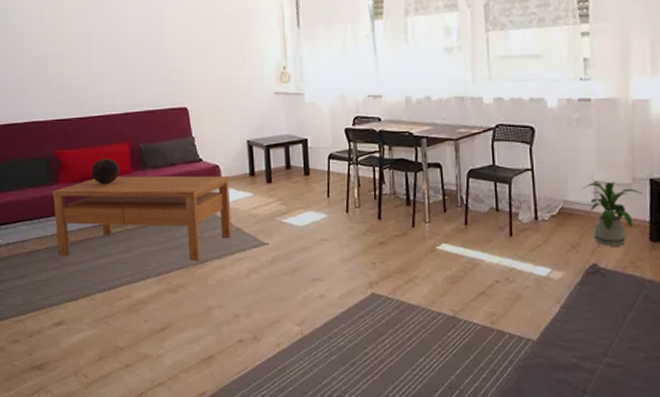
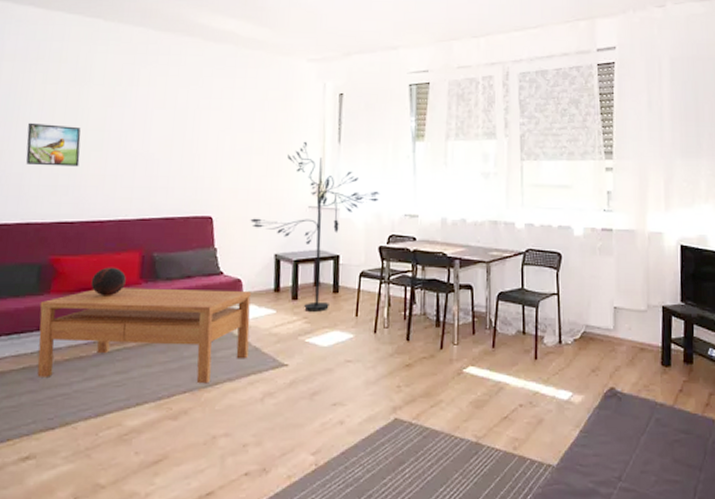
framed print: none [22,30,68,70] -> present [25,122,81,167]
floor lamp: none [222,28,342,194] -> present [250,141,380,312]
house plant: present [582,182,643,246] -> none [603,308,656,370]

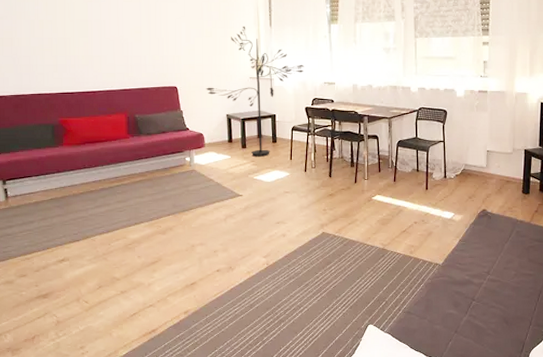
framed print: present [25,122,81,167] -> none [29,15,72,50]
coffee table: present [37,288,251,384] -> none [57,141,212,209]
decorative sphere: present [91,267,126,296] -> none [92,126,117,147]

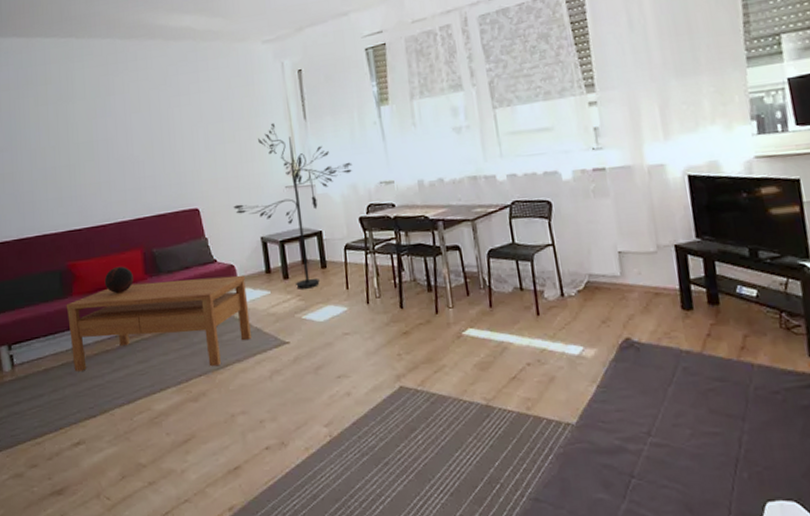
coffee table: none [57,141,212,209] -> present [66,275,251,372]
decorative sphere: none [92,126,117,147] -> present [104,266,133,294]

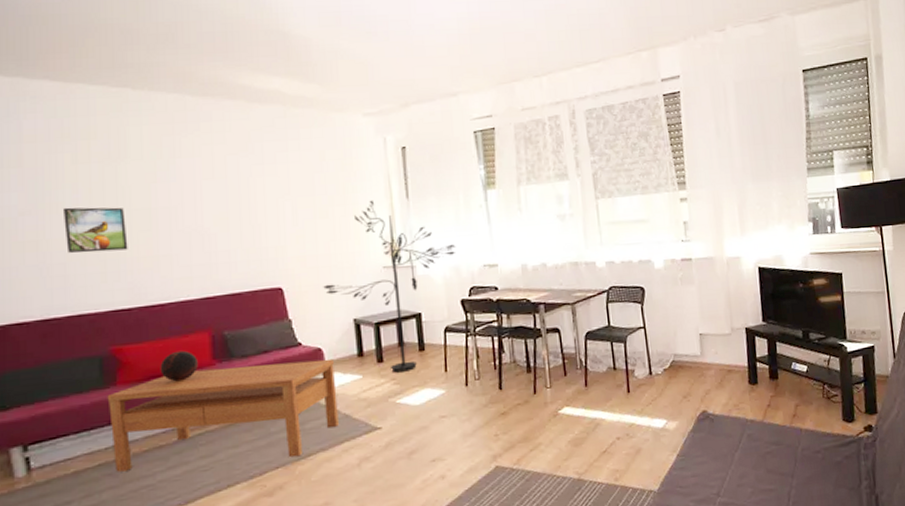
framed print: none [30,141,77,182] -> present [64,207,128,253]

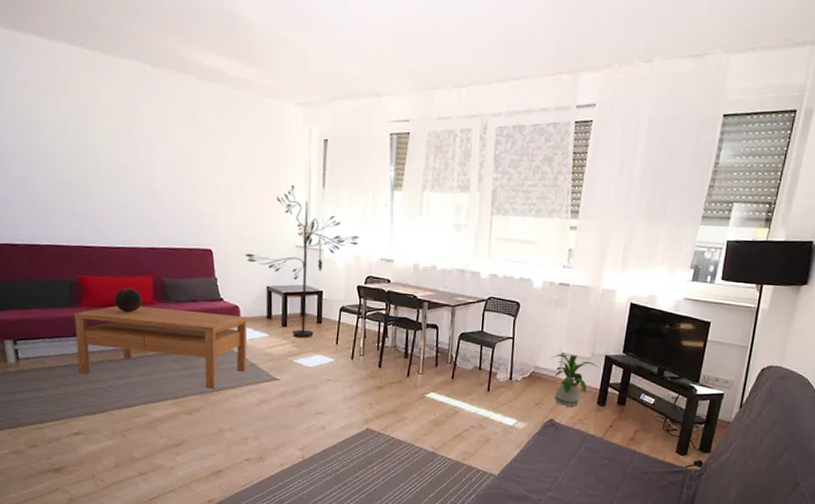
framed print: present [64,207,128,253] -> none [46,153,94,197]
house plant: none [689,333,740,393] -> present [551,354,598,407]

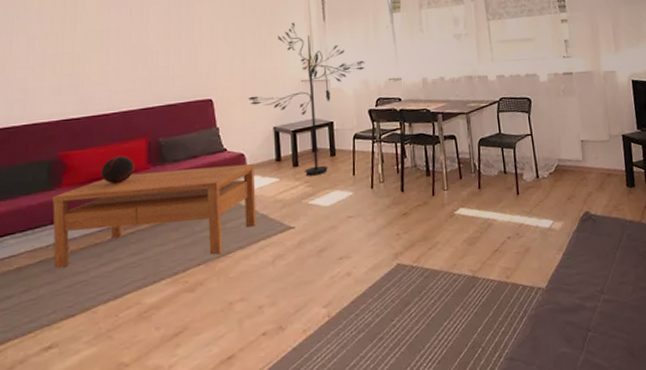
house plant: present [551,354,598,407] -> none [572,140,618,195]

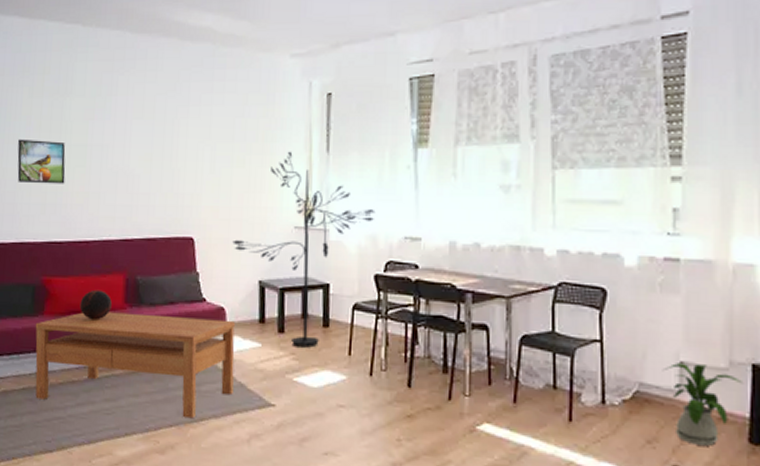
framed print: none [28,29,82,69] -> present [17,139,66,184]
house plant: none [572,140,618,195] -> present [664,363,742,446]

